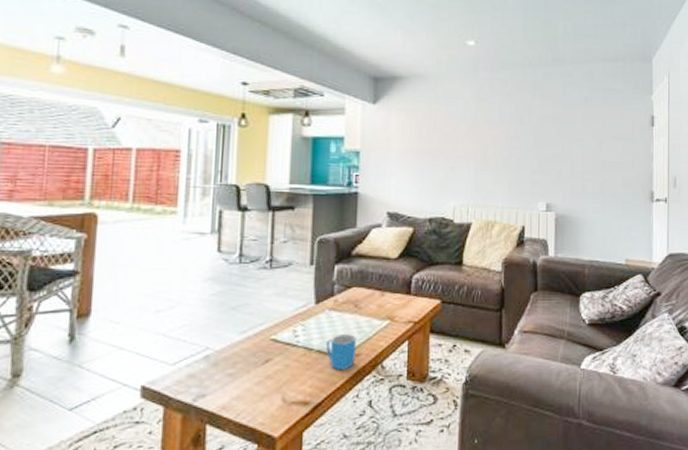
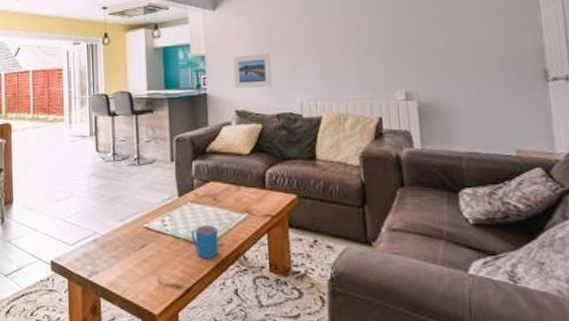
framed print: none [389,155,428,191] -> present [233,53,272,88]

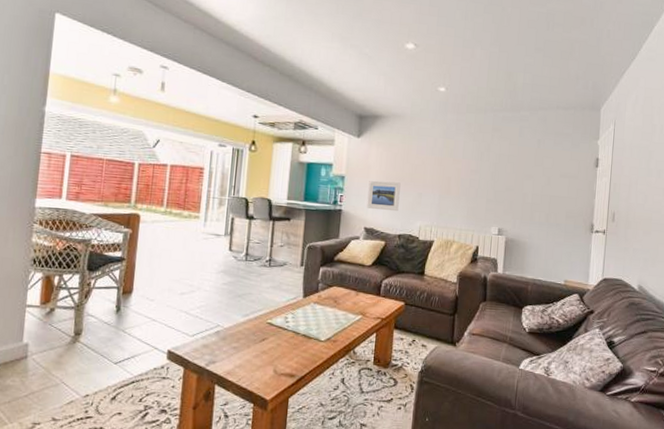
mug: present [190,225,219,259] -> none [309,323,334,353]

